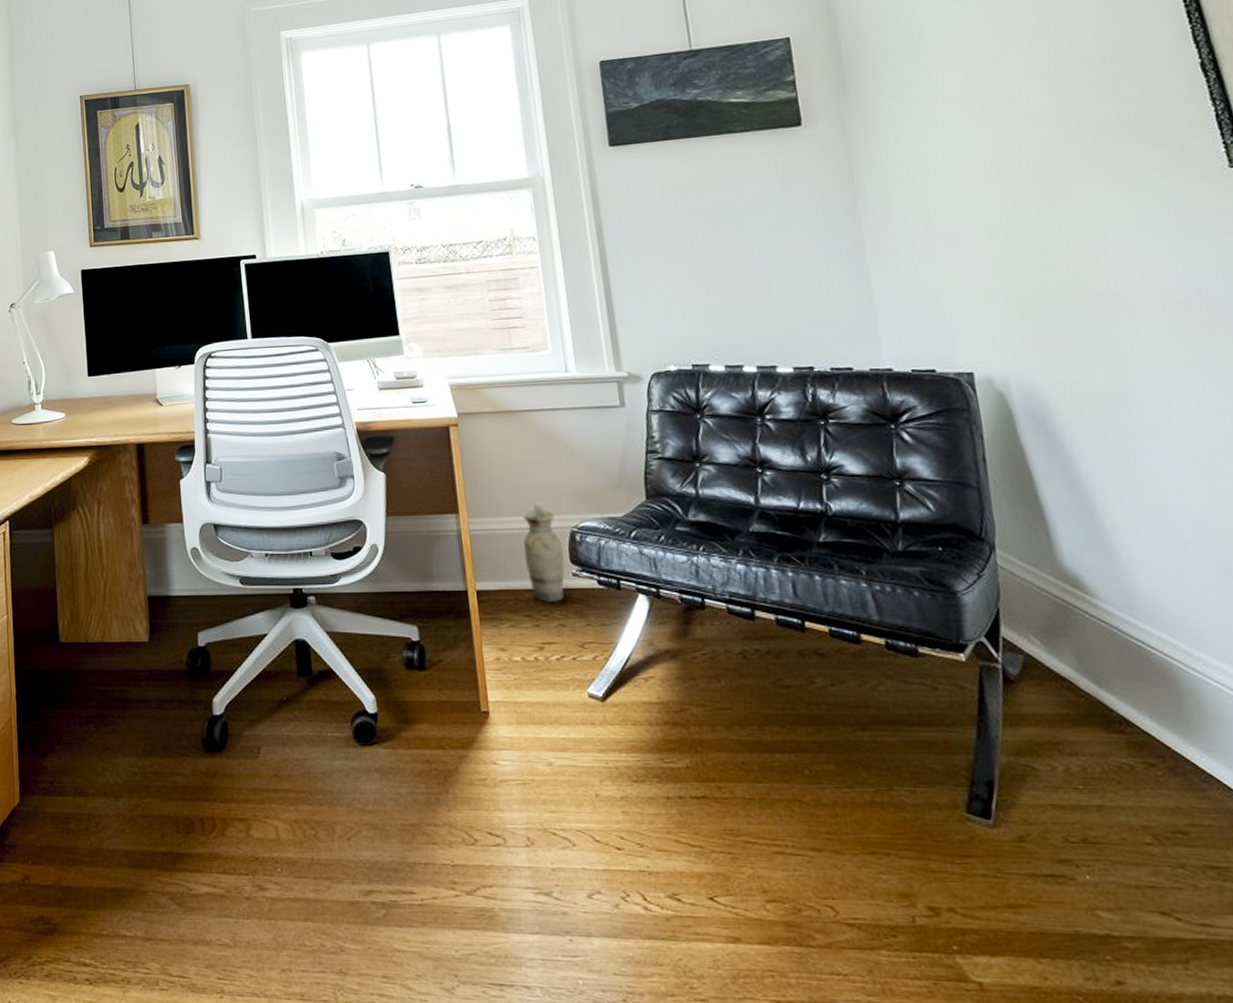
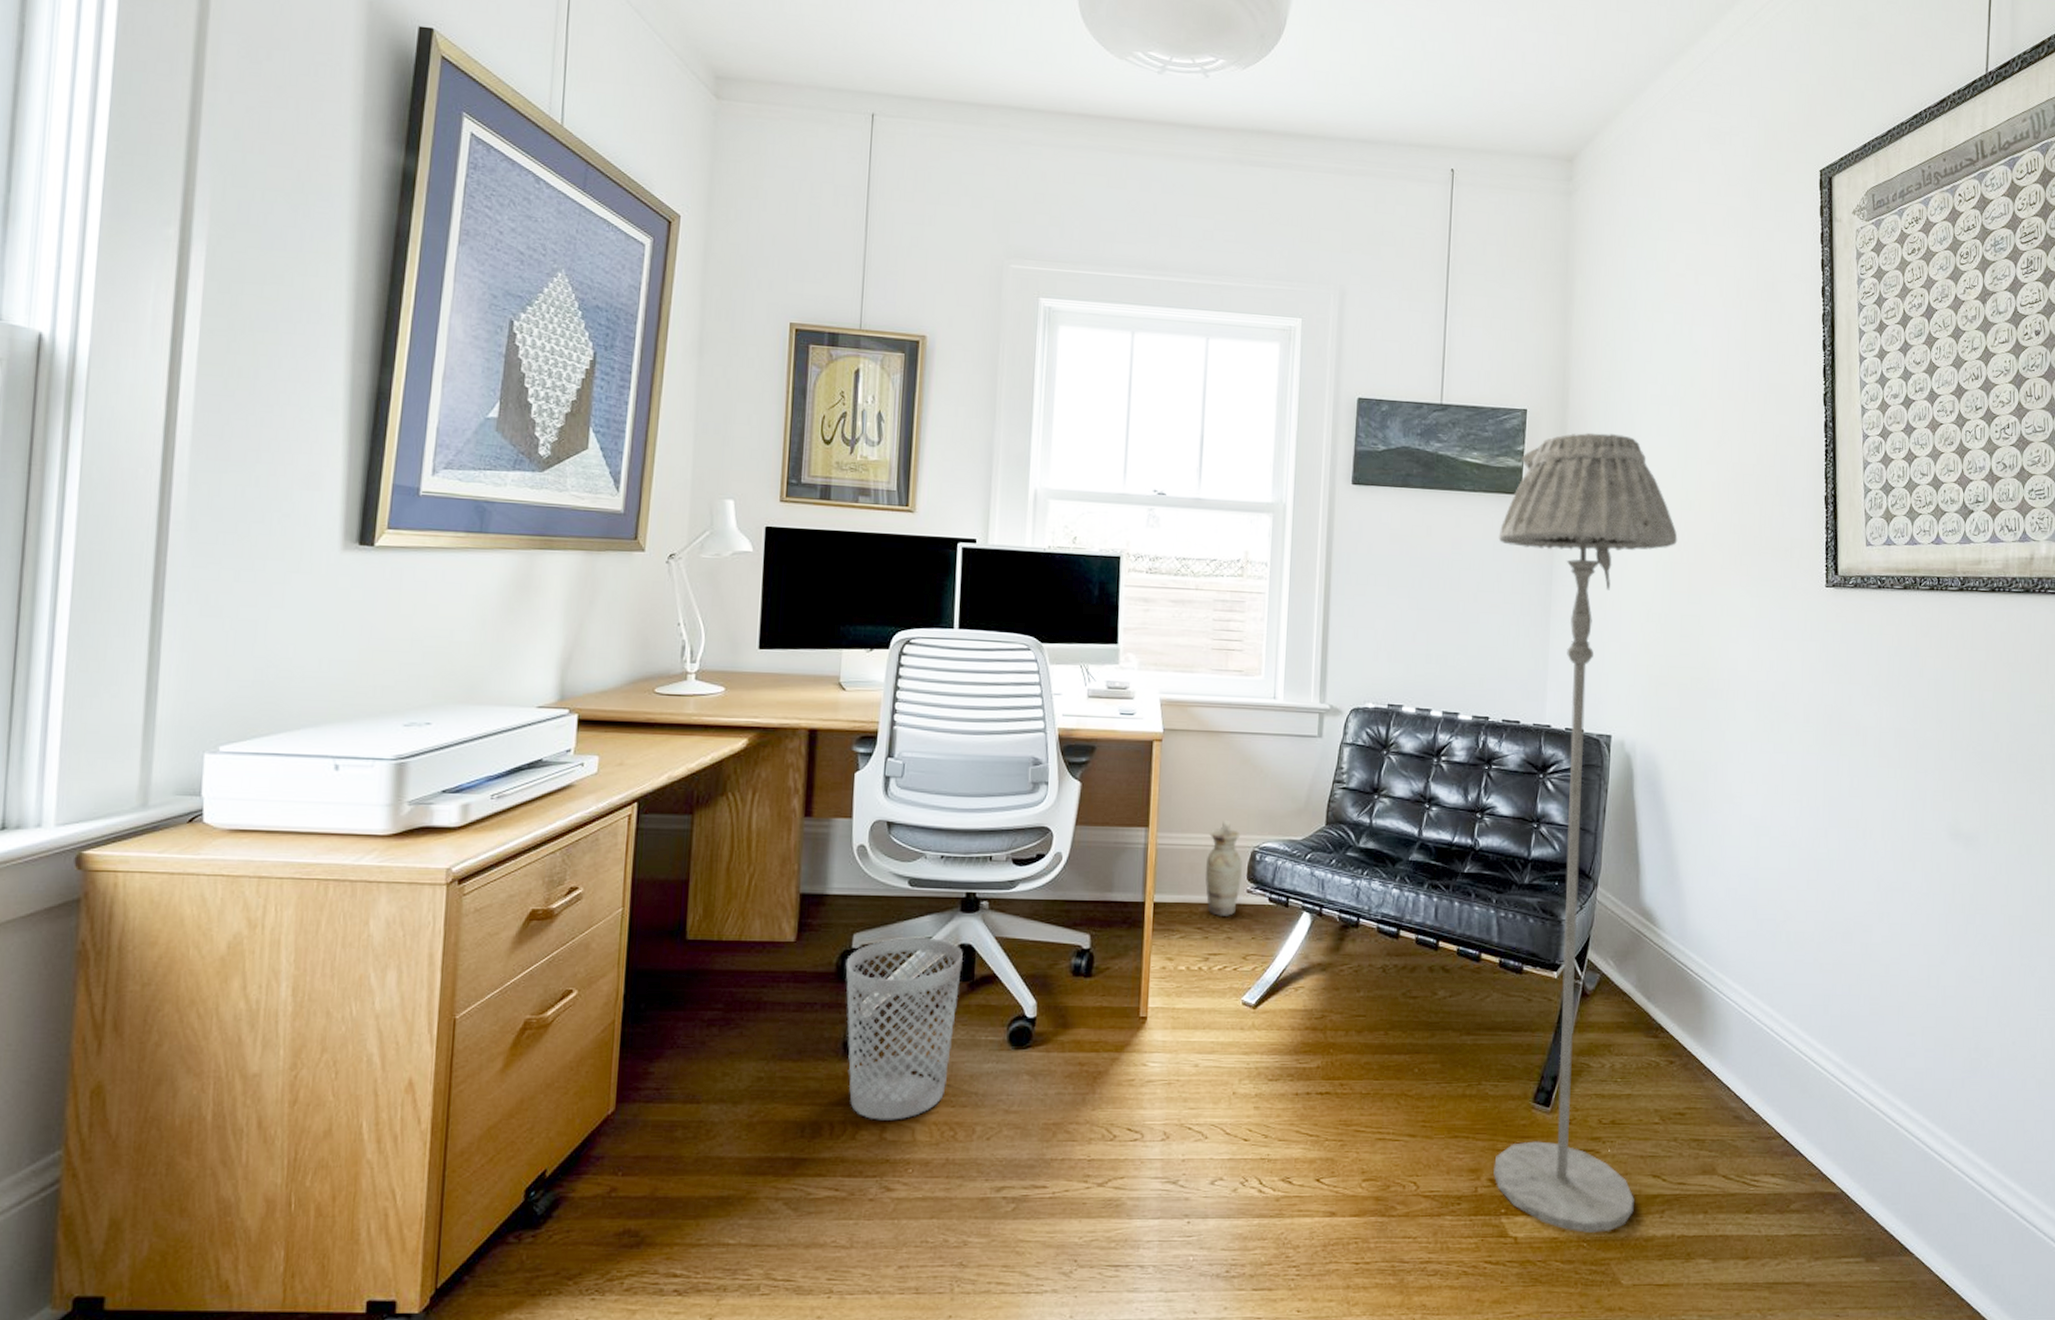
wastebasket: none [194,633,301,817] -> present [845,936,964,1120]
floor lamp: none [784,42,1143,984] -> present [1493,432,1678,1233]

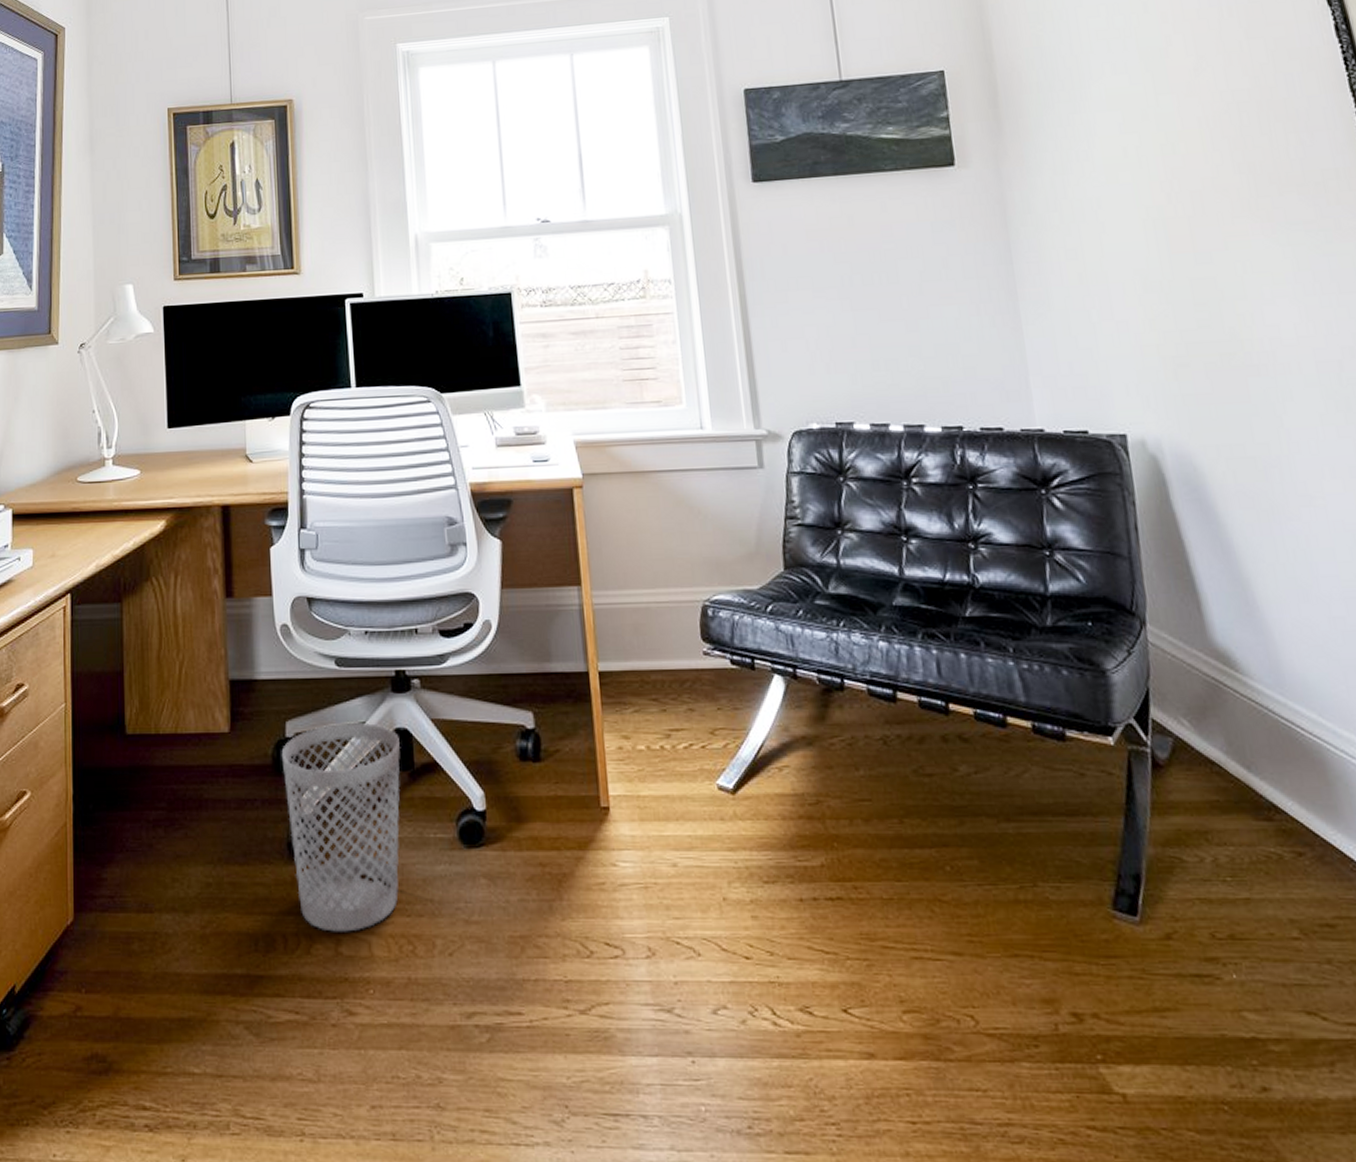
ceramic jug: present [1205,821,1243,916] -> none [650,572,696,684]
floor lamp: present [1493,432,1678,1233] -> none [935,80,1288,1091]

